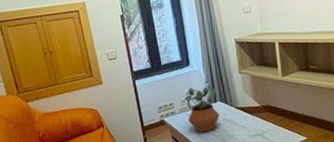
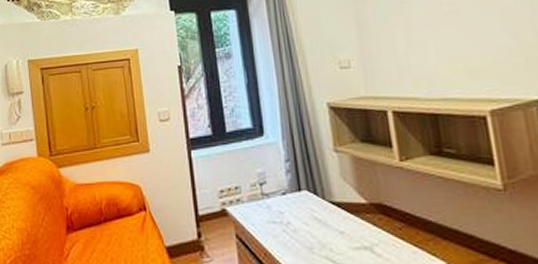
potted plant: present [185,85,220,132] -> none [256,165,306,233]

